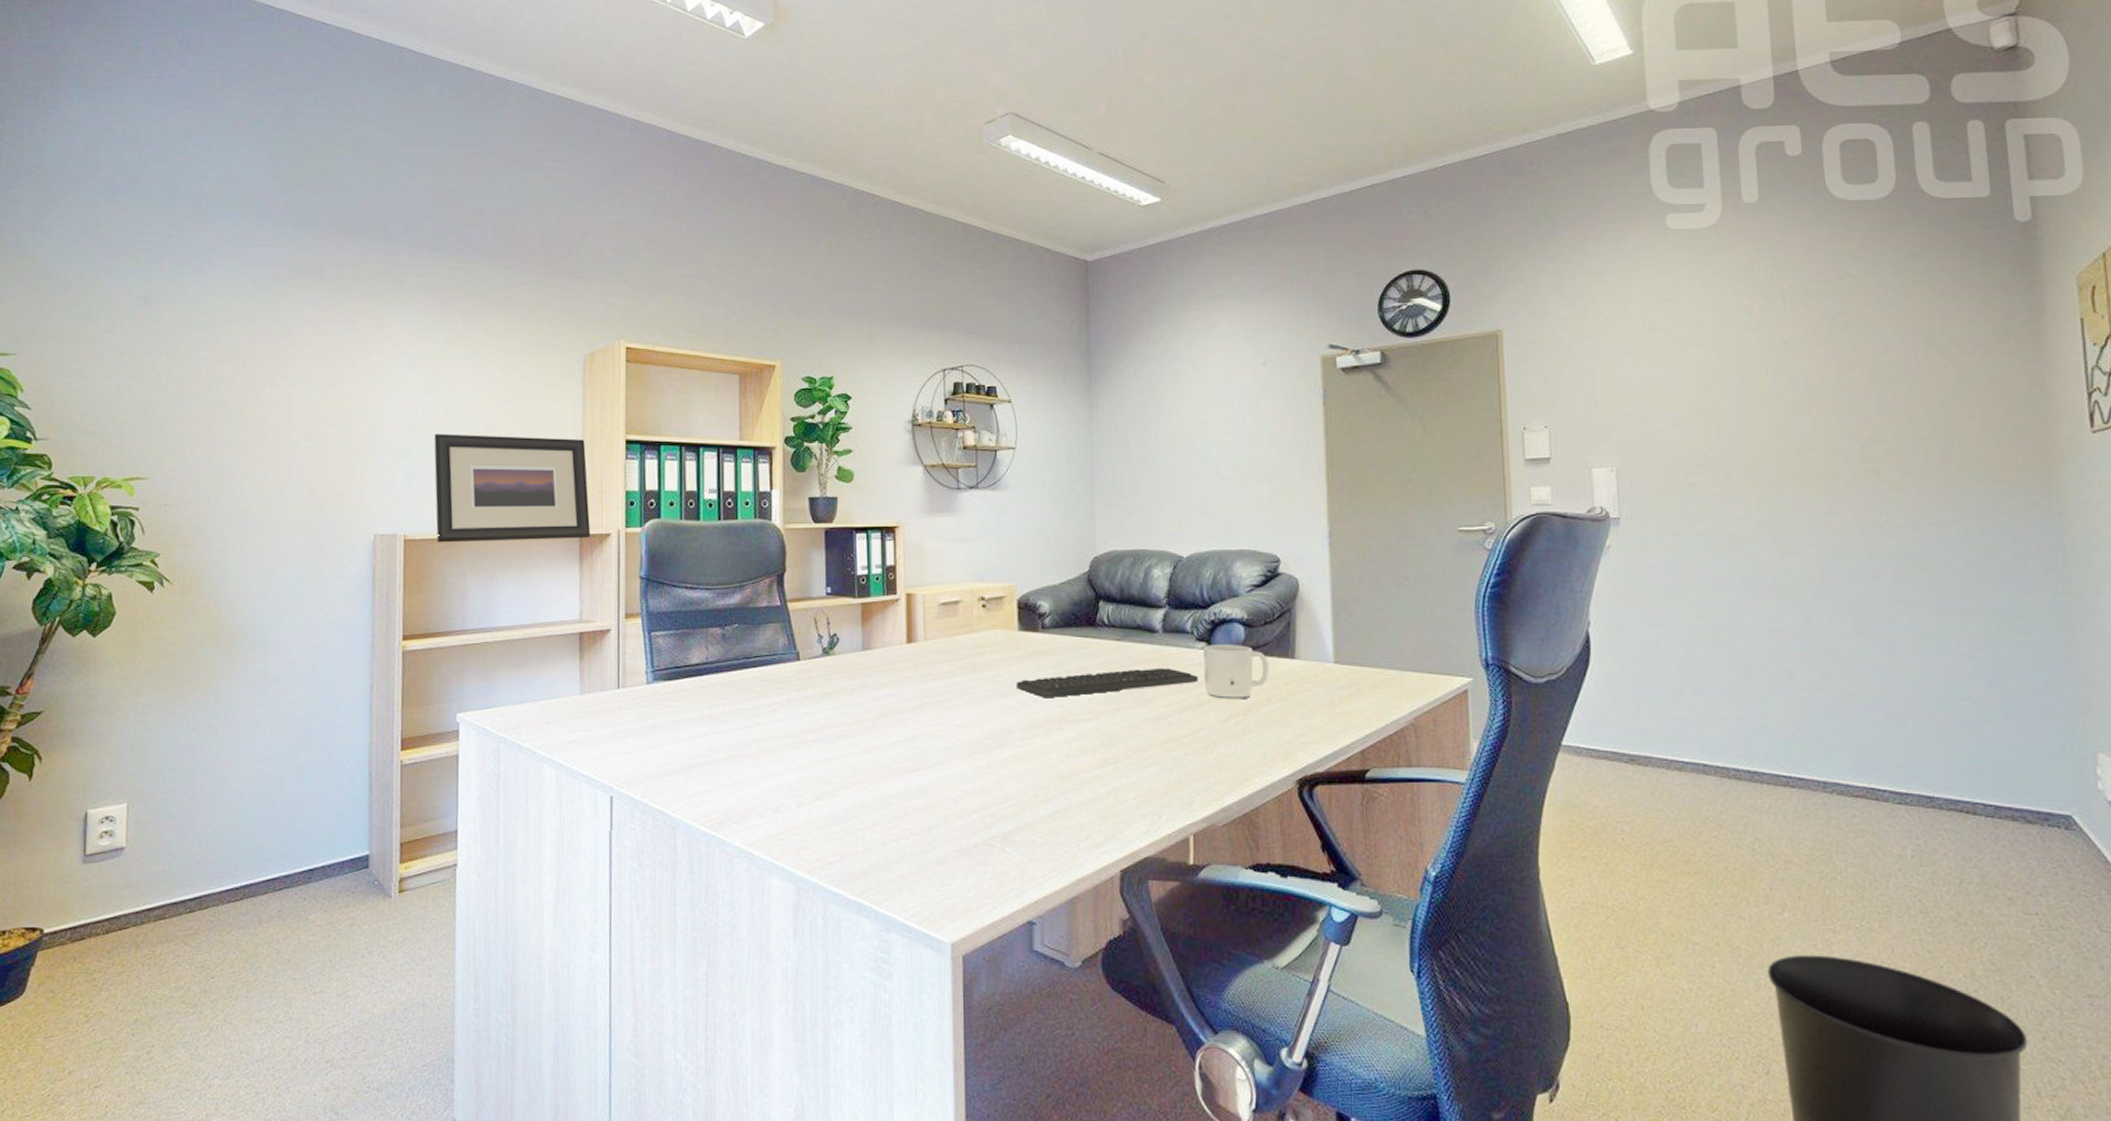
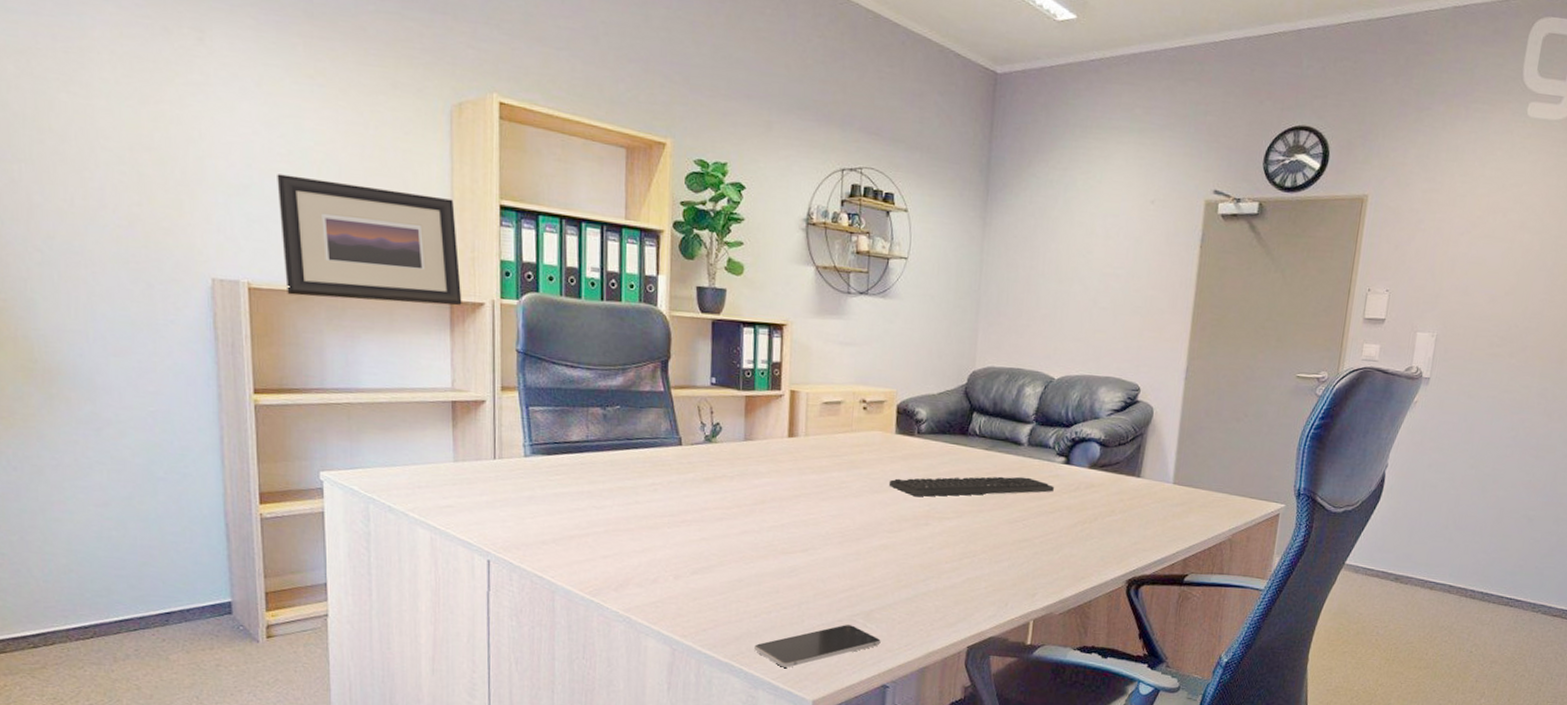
smartphone: none [884,850,1022,904] -> present [754,625,881,668]
mug: present [1203,644,1269,700] -> none [1059,459,1117,510]

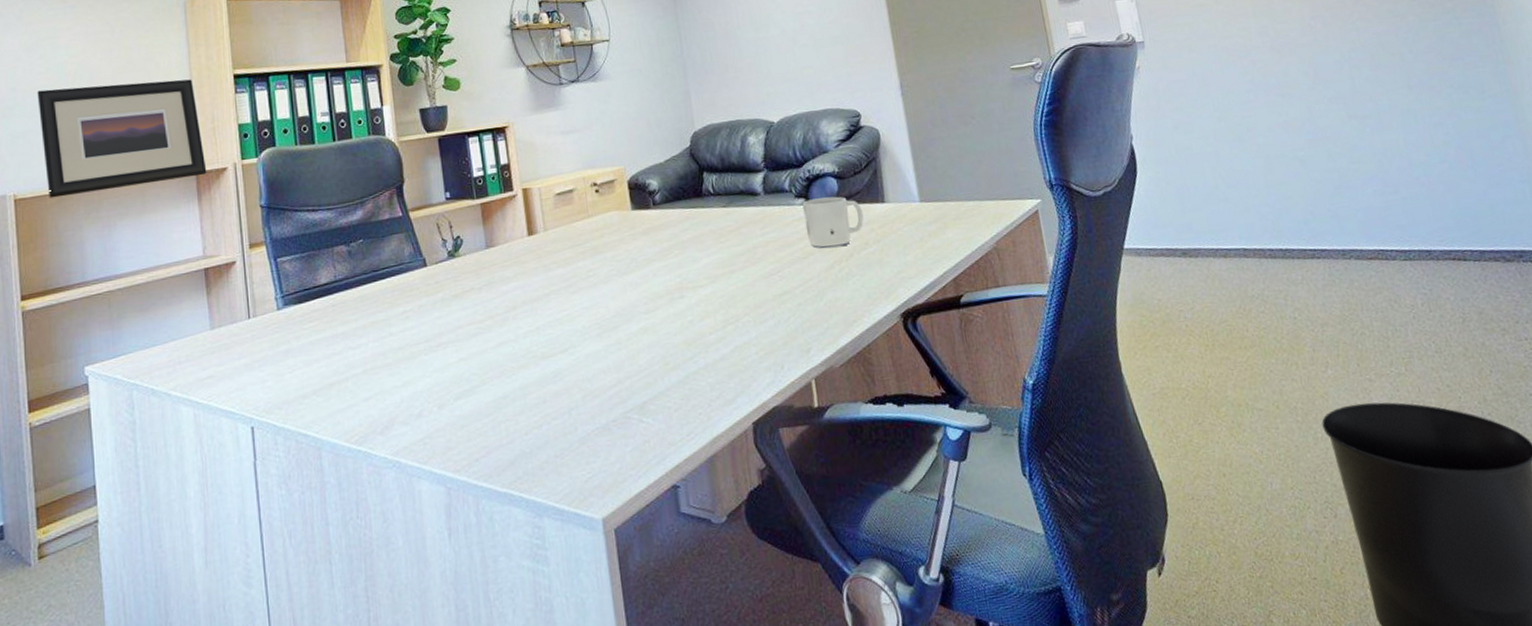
smartphone: present [754,625,881,668] -> none [531,423,661,487]
computer keyboard: present [888,476,1054,497] -> none [635,226,801,271]
mug: none [1059,459,1117,510] -> present [802,196,864,249]

